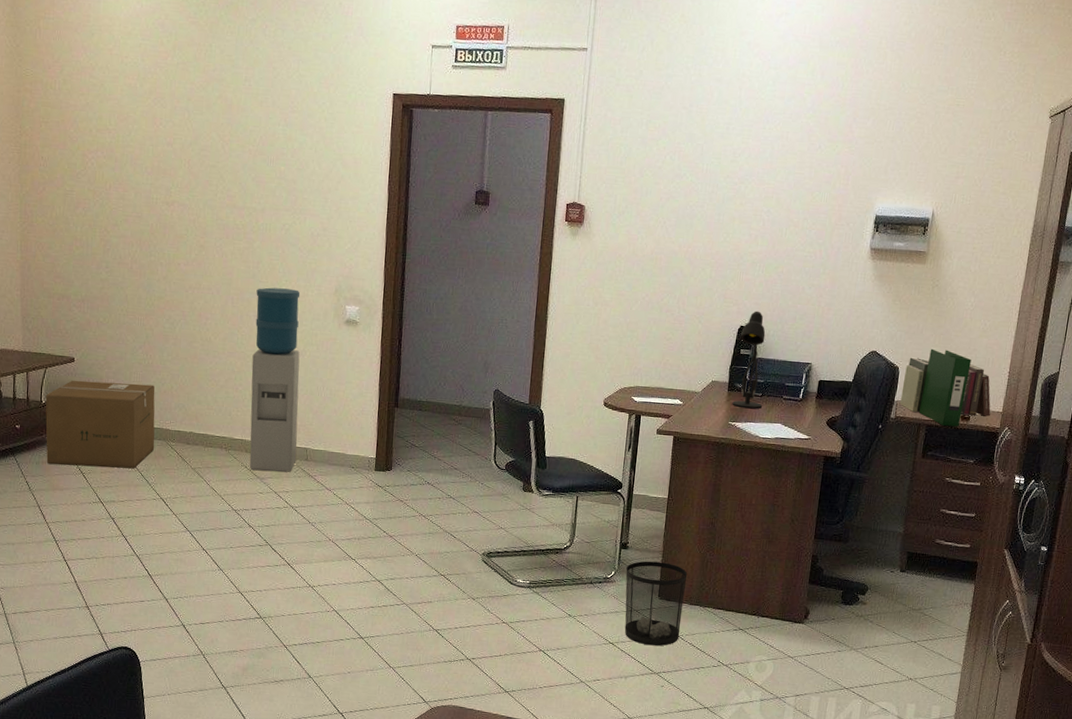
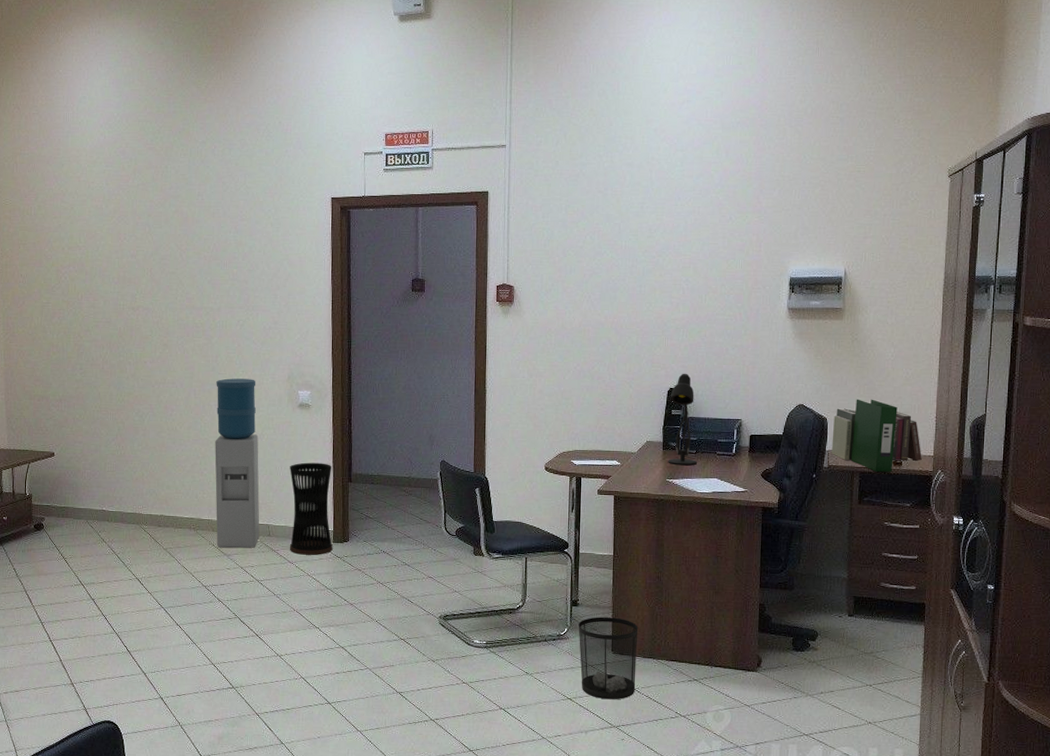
box: present [45,380,155,469] -> none [29,473,129,552]
umbrella stand: none [327,383,377,483] -> present [289,462,333,555]

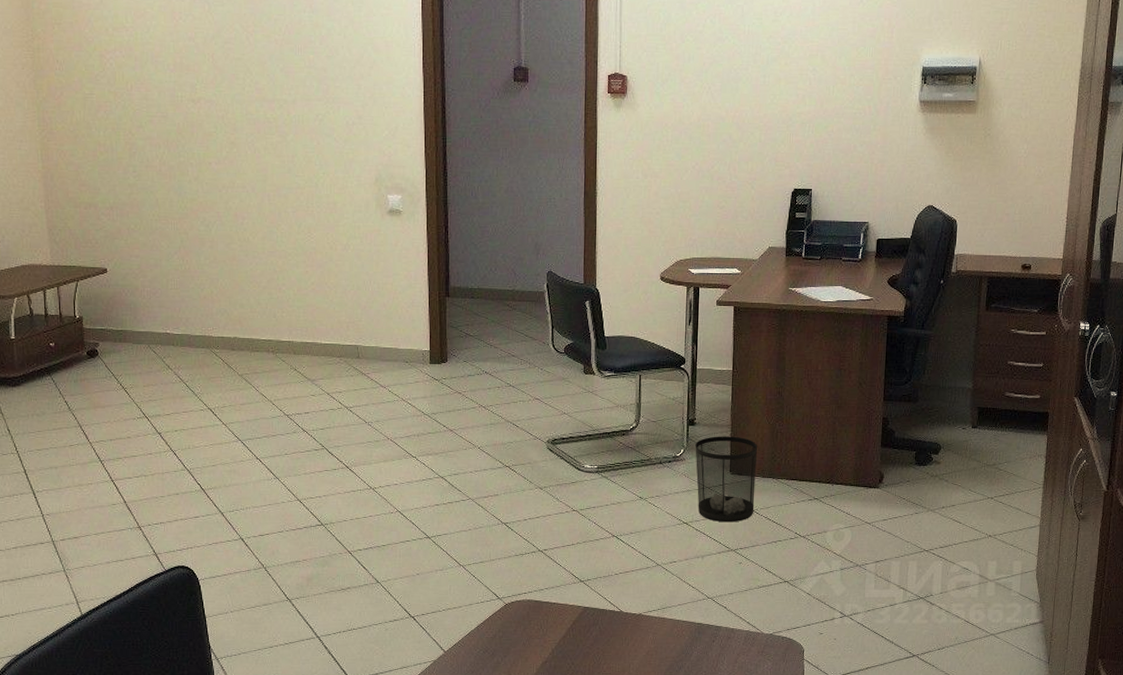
water cooler: present [215,378,260,548] -> none [293,181,347,373]
umbrella stand: present [289,462,333,555] -> none [380,275,430,378]
desk lamp: present [668,373,698,466] -> none [791,172,822,273]
books: present [831,408,922,461] -> none [960,209,1051,265]
binder: present [851,399,898,472] -> none [980,199,1029,277]

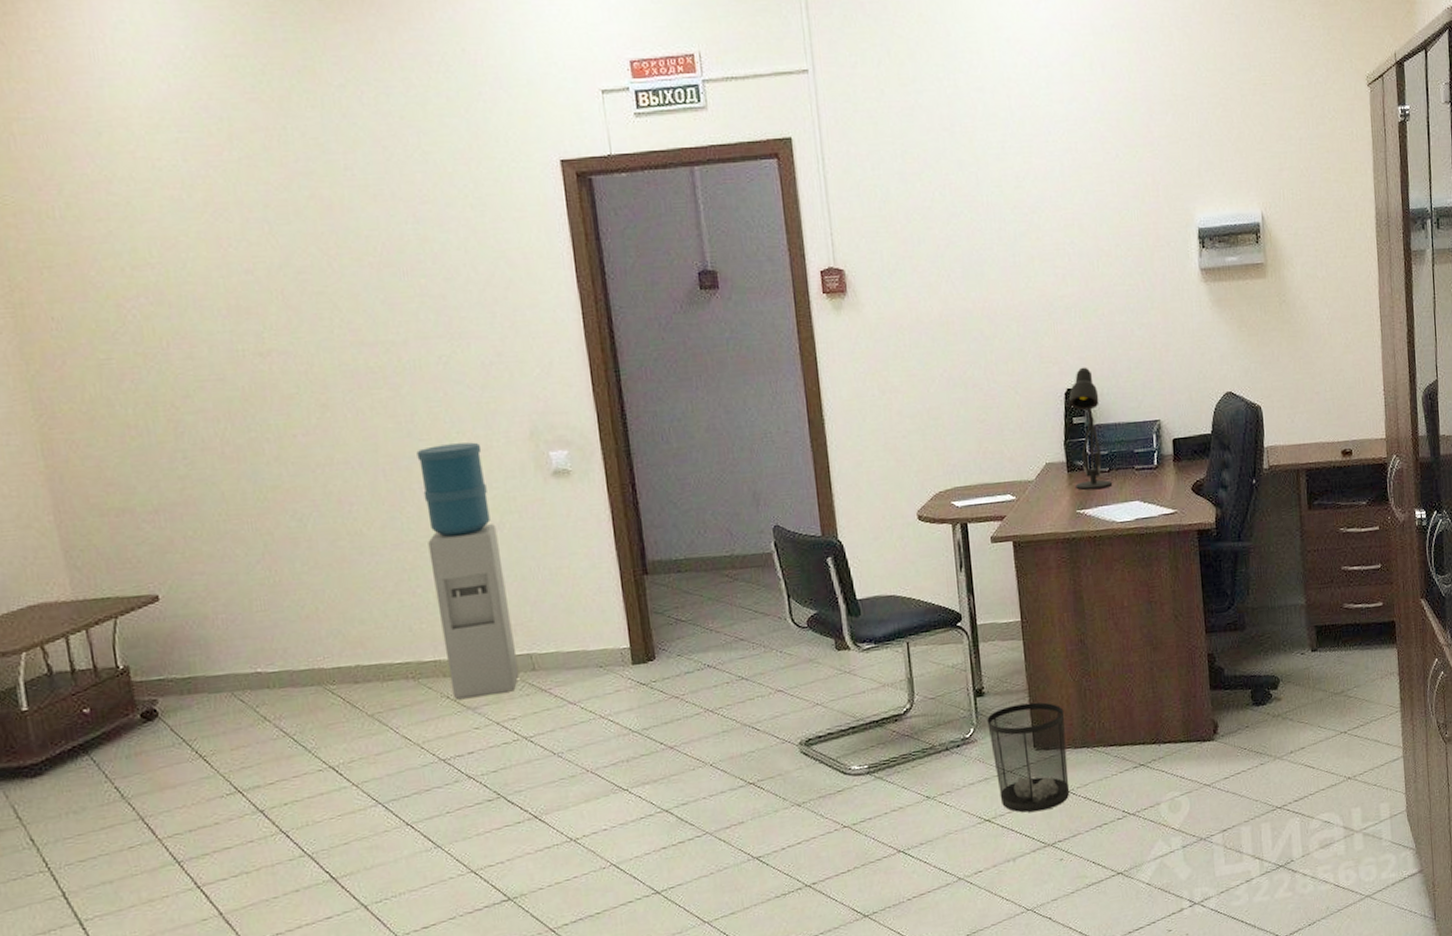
water cooler: none [293,181,347,373] -> present [416,442,519,700]
desk lamp: none [791,172,822,273] -> present [1068,367,1113,490]

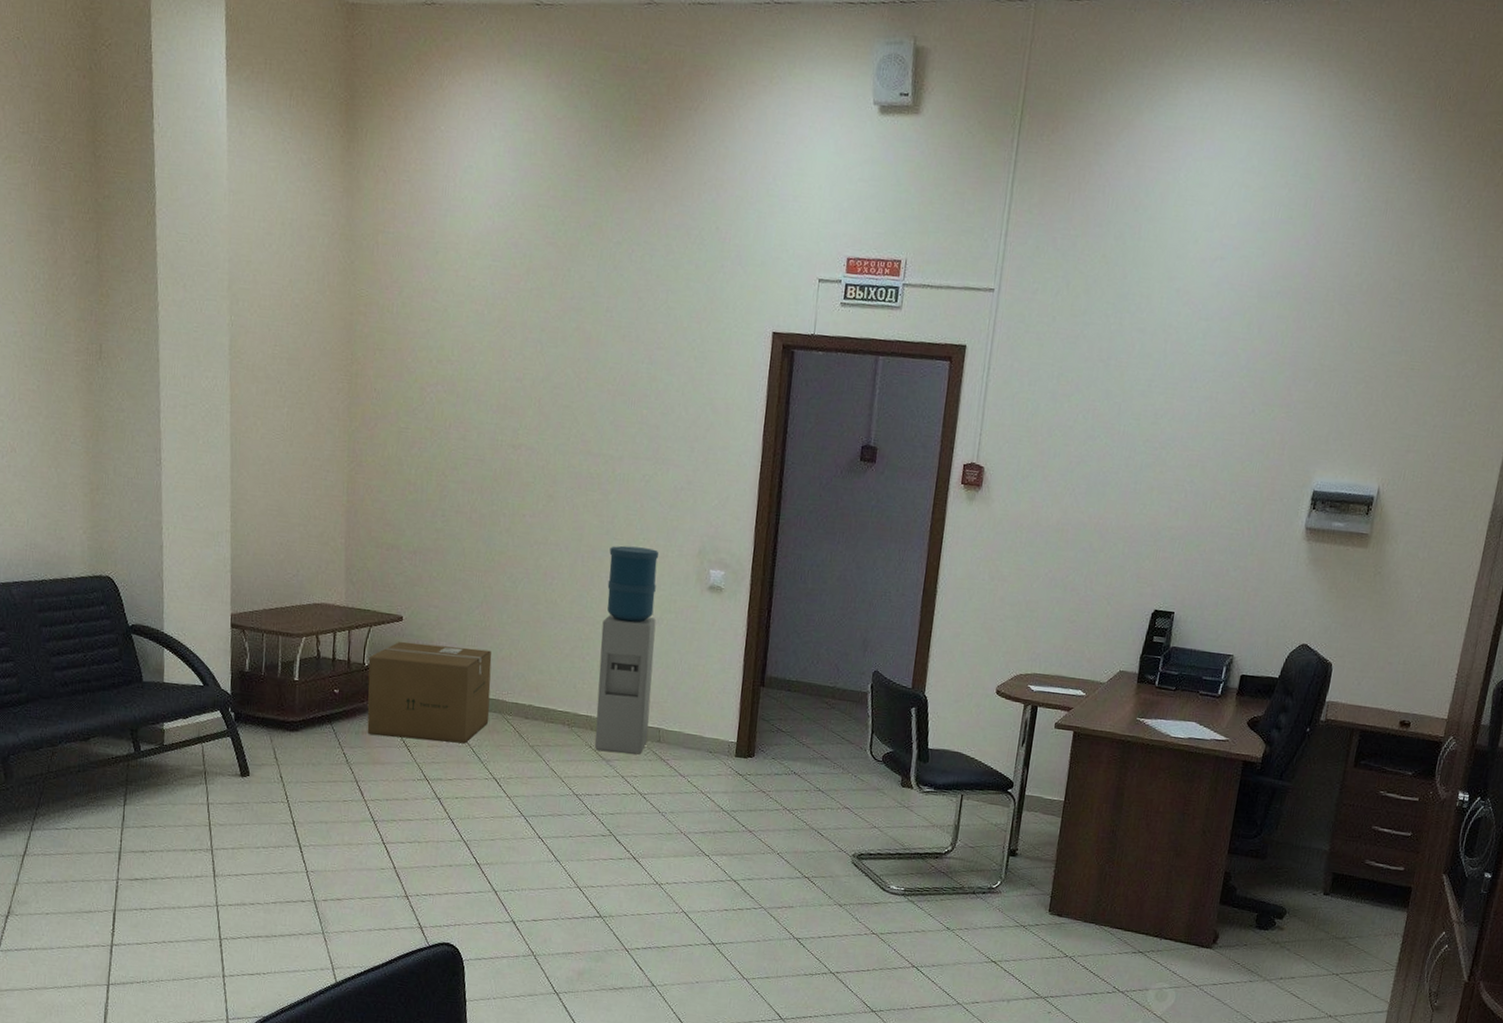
box: none [122,611,307,755] -> present [367,642,492,744]
waste bin: present [987,702,1070,813] -> none [1009,870,1083,967]
desk lamp: present [1068,367,1113,490] -> none [1141,593,1183,705]

